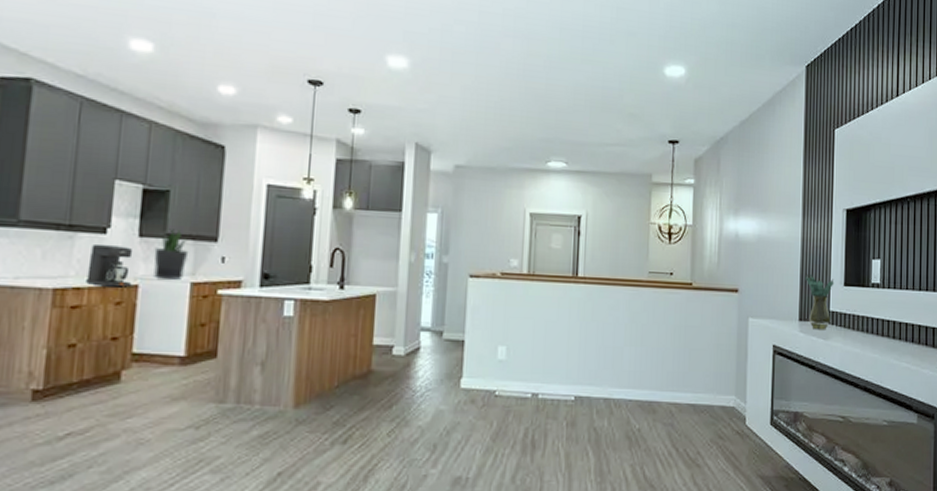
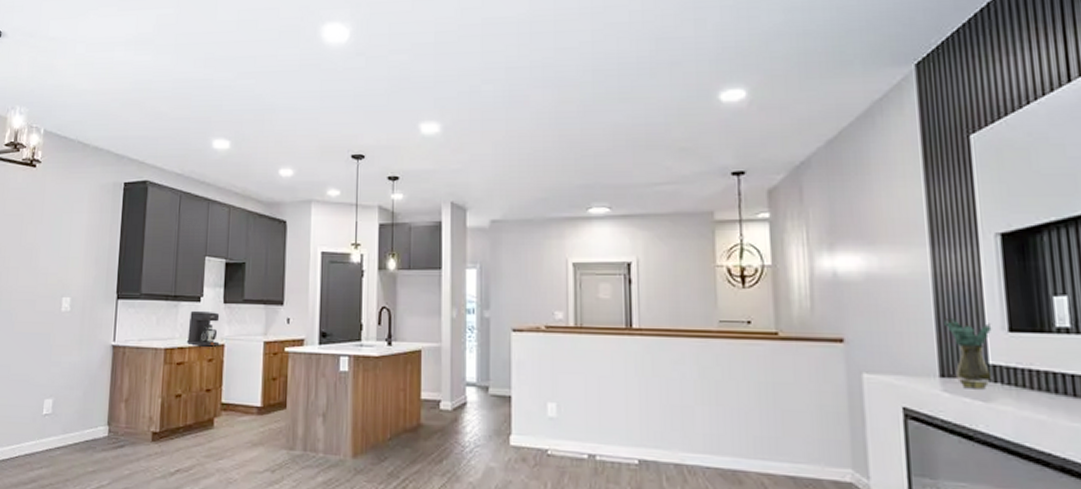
planter: present [154,229,189,280] -> none [235,295,262,339]

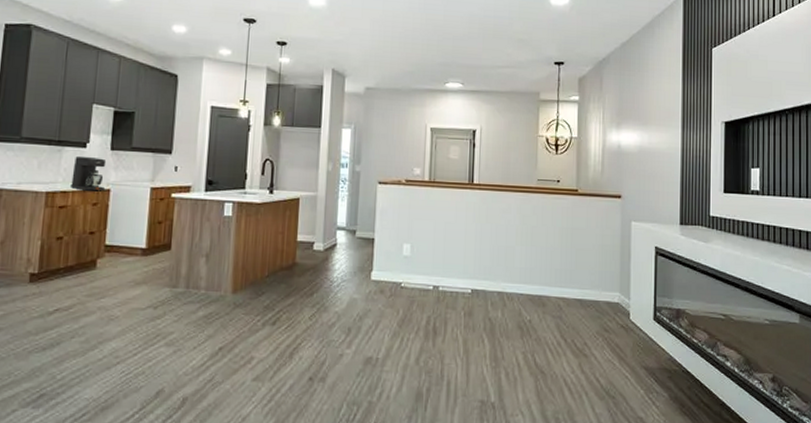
vase: present [944,317,992,390] -> none [686,181,714,234]

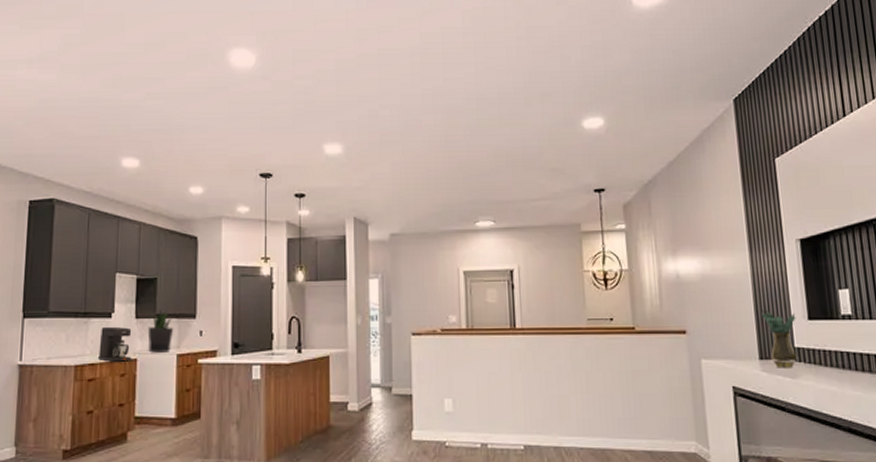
planter: none [122,143,150,185] -> present [147,310,174,353]
vase: none [686,181,714,234] -> present [761,309,797,368]

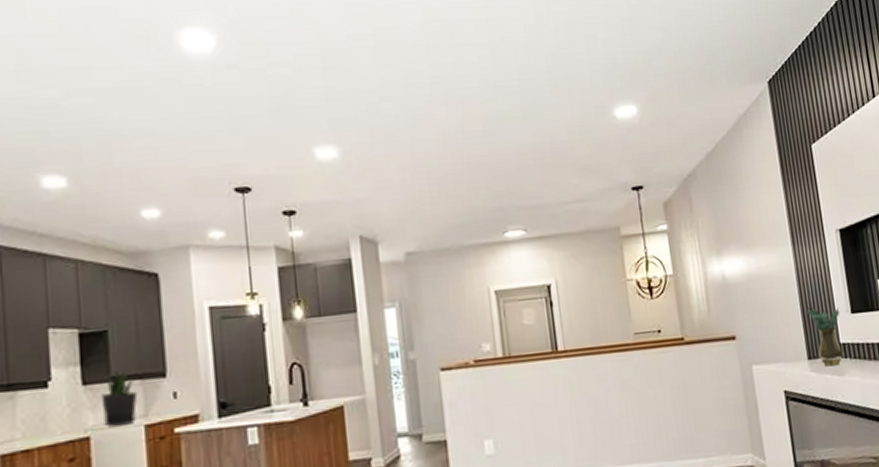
coffee maker: present [98,326,132,362] -> none [33,398,83,445]

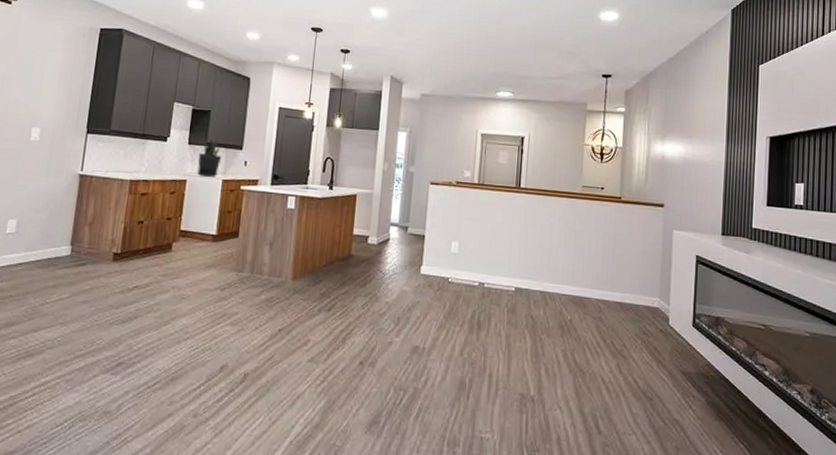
vase: present [807,306,843,367] -> none [729,193,757,245]

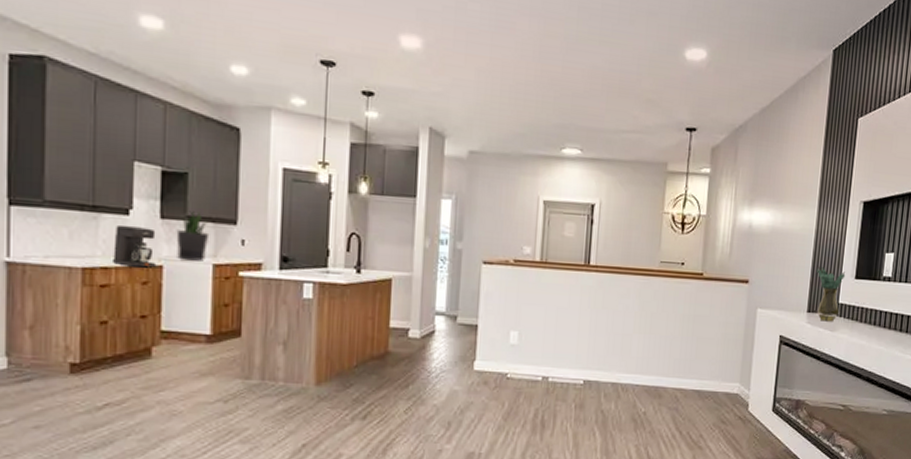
coffee maker: none [152,148,184,182] -> present [113,224,157,268]
vase: none [729,193,757,245] -> present [817,266,846,322]

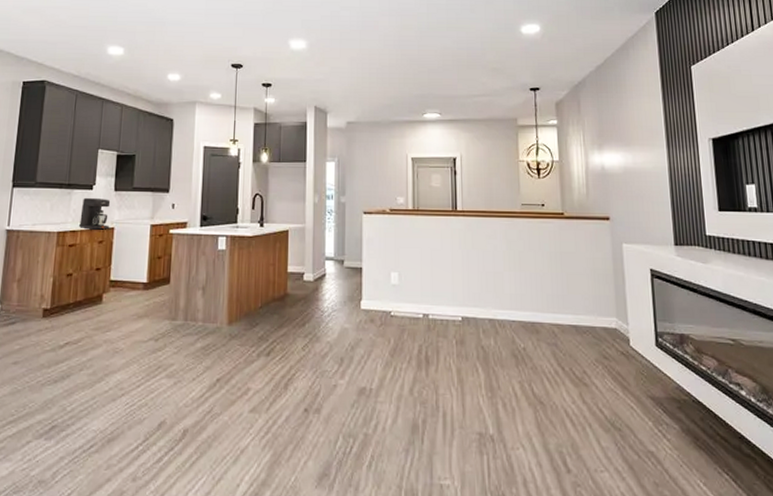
planter: present [176,211,210,261] -> none [125,184,149,223]
vase: present [817,266,846,322] -> none [677,200,708,254]

